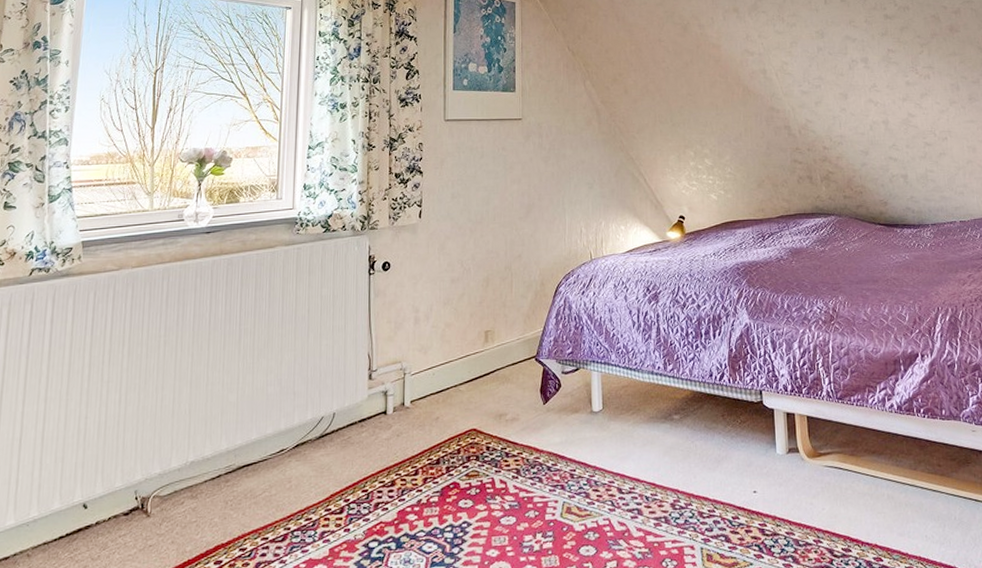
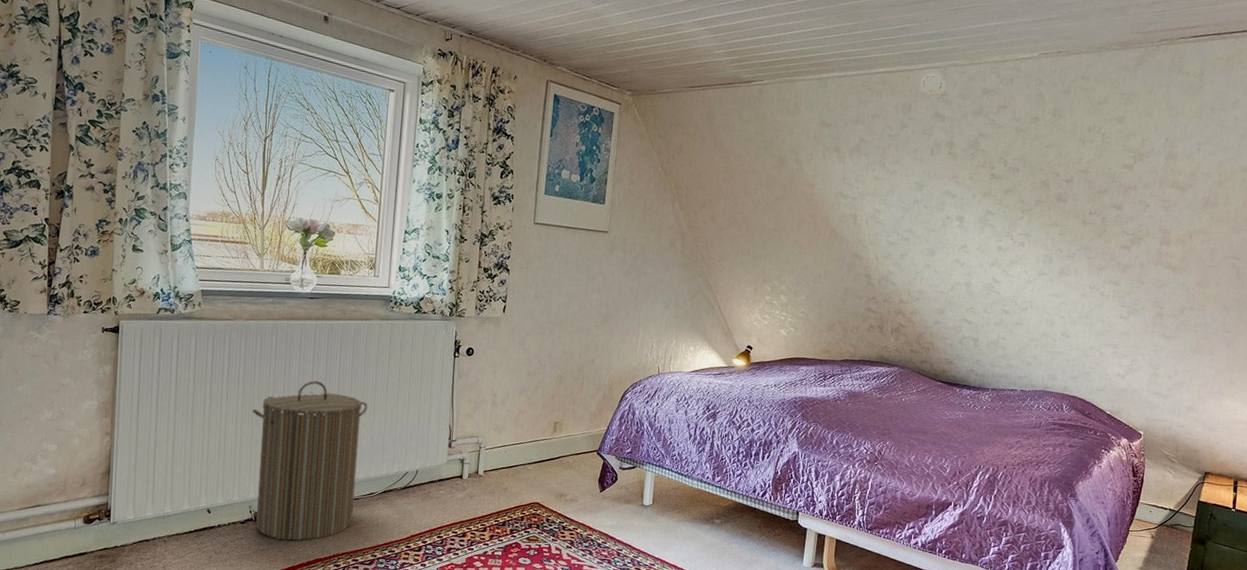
laundry hamper: none [139,325,274,528] -> present [252,380,368,541]

